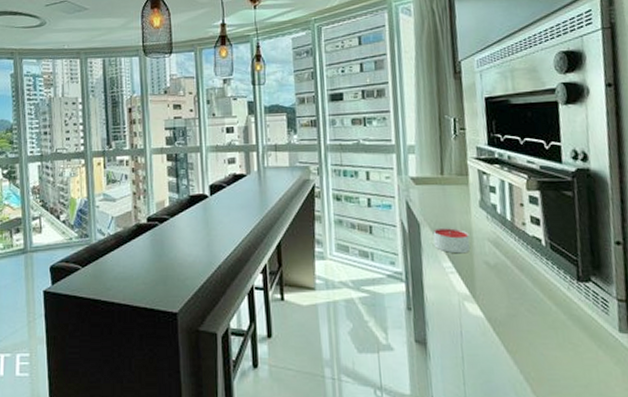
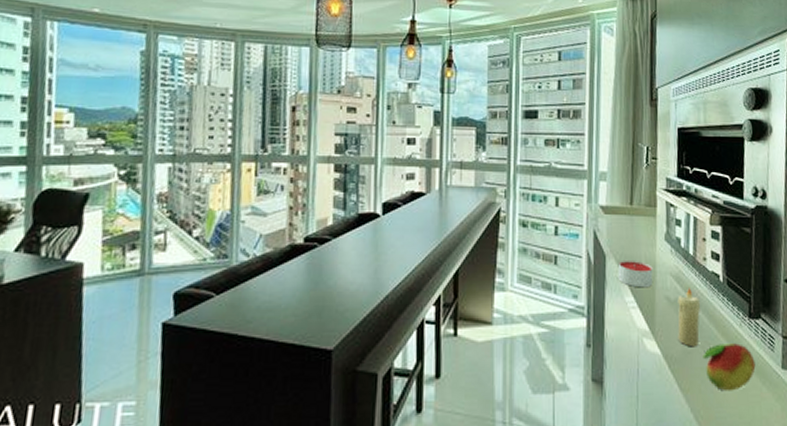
candle: none [497,253,524,311] -> present [677,288,700,347]
fruit: none [529,307,589,354] -> present [702,343,756,391]

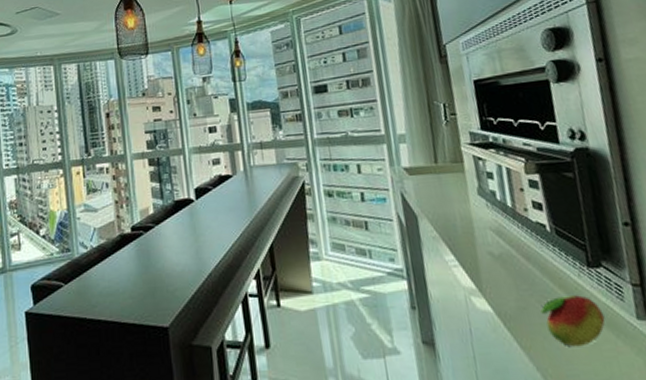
candle: present [617,260,653,288] -> none [431,218,472,246]
candle: present [677,288,700,347] -> none [502,241,535,303]

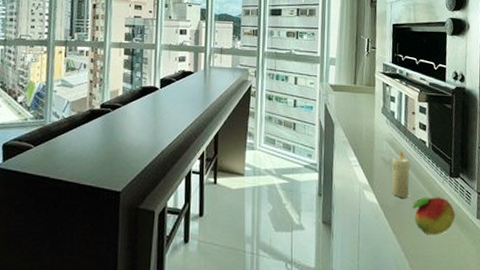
candle: none [502,241,535,303] -> present [392,151,410,199]

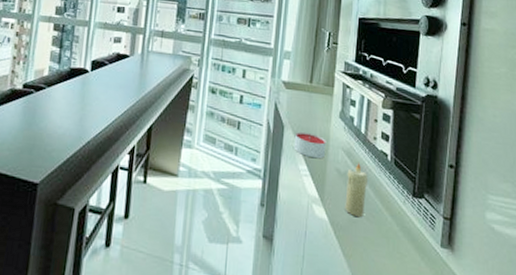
candle: none [344,127,372,151] -> present [294,131,326,159]
fruit: present [412,197,455,235] -> none [366,217,416,262]

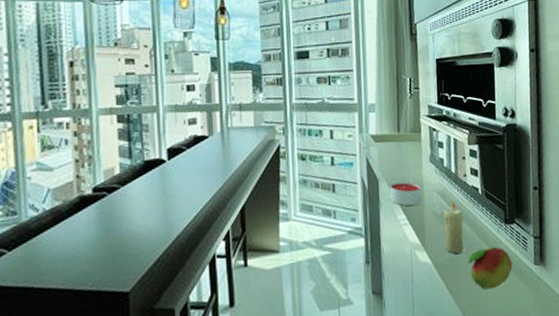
fruit: none [366,217,416,262] -> present [467,247,513,290]

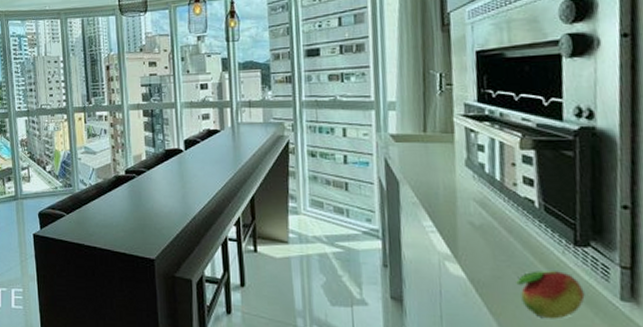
candle: present [389,181,421,207] -> none [412,186,454,213]
candle: present [443,202,464,254] -> none [483,213,512,273]

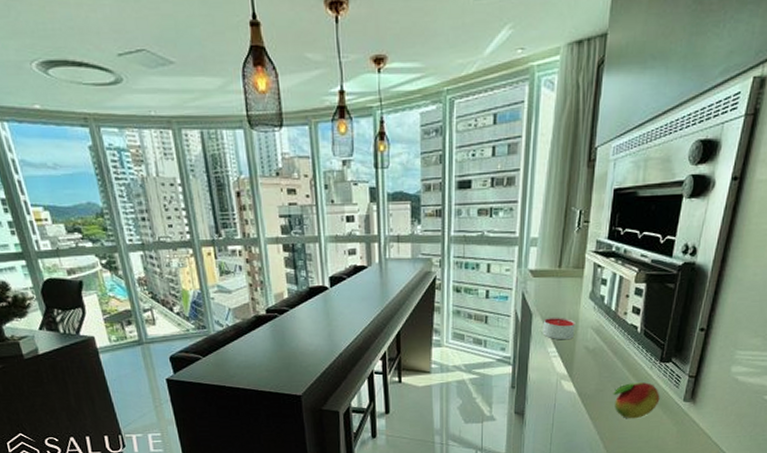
candle: none [412,186,454,213] -> present [542,316,575,340]

